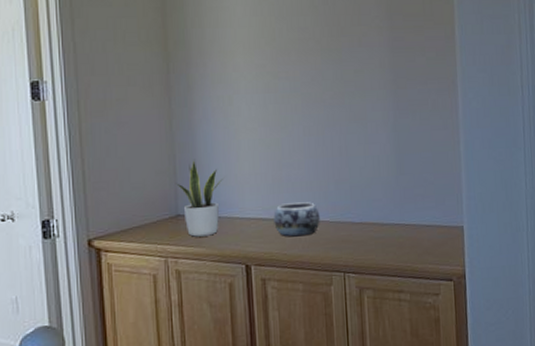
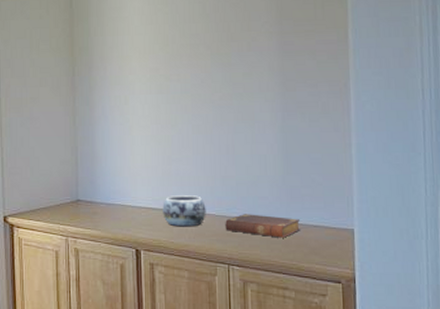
potted plant: present [175,159,224,237] -> none [76,151,119,220]
book: none [340,217,414,241] -> present [225,214,300,238]

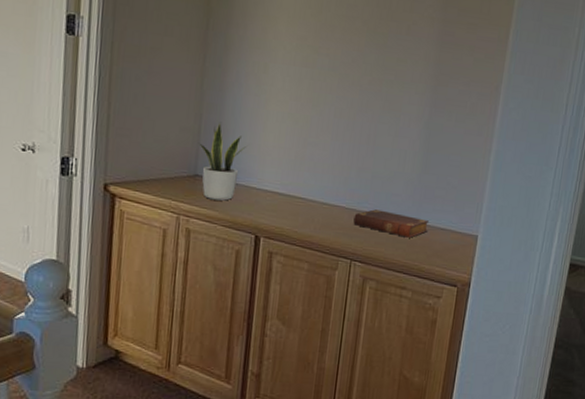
potted plant: none [76,151,119,220] -> present [197,121,248,201]
decorative bowl: present [162,195,206,227] -> none [289,182,337,218]

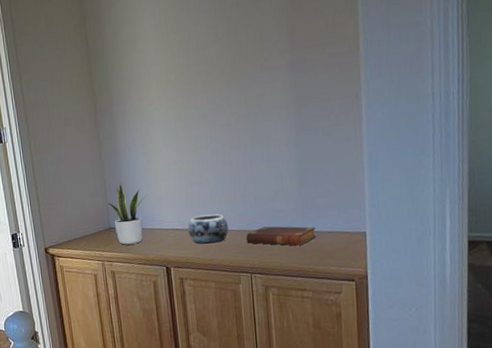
decorative bowl: none [289,182,337,218] -> present [188,214,228,244]

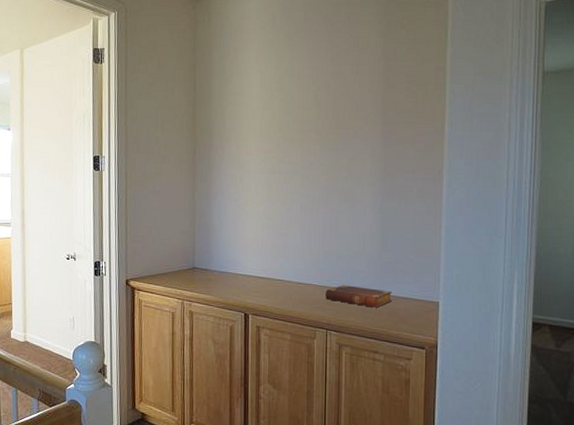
potted plant: present [106,182,146,245] -> none [193,224,233,287]
decorative bowl: present [188,214,228,244] -> none [270,266,309,295]

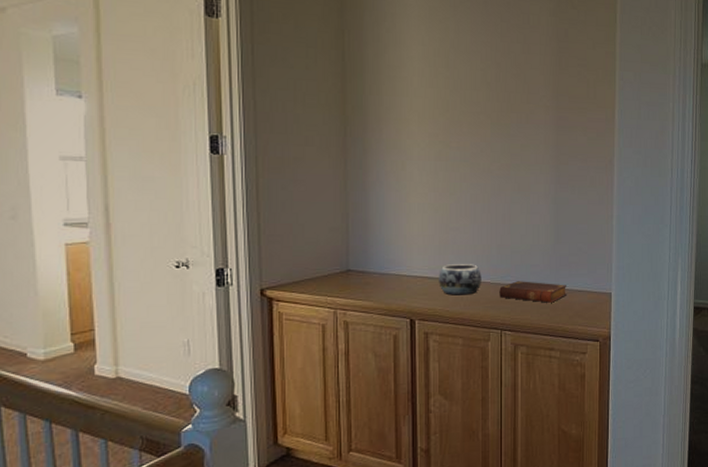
decorative bowl: none [270,266,309,295] -> present [439,264,481,296]

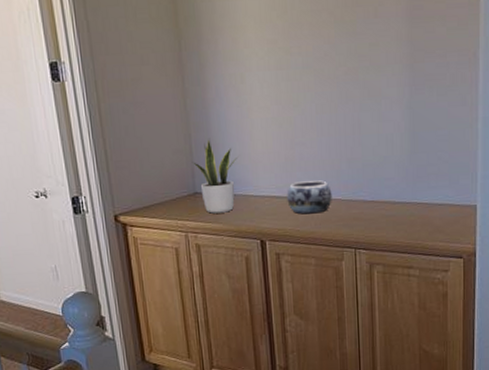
potted plant: none [347,218,394,291] -> present [191,138,239,214]
book: present [499,281,566,303] -> none [351,196,425,219]

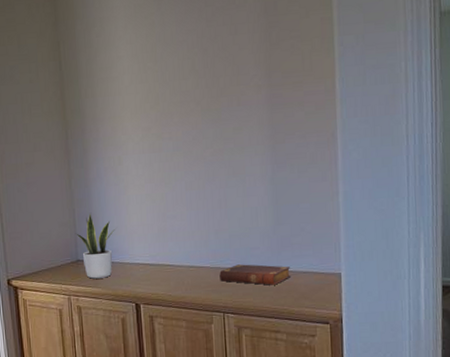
decorative bowl: present [287,180,332,215] -> none [159,249,201,281]
book: none [351,196,425,219] -> present [219,264,290,285]

